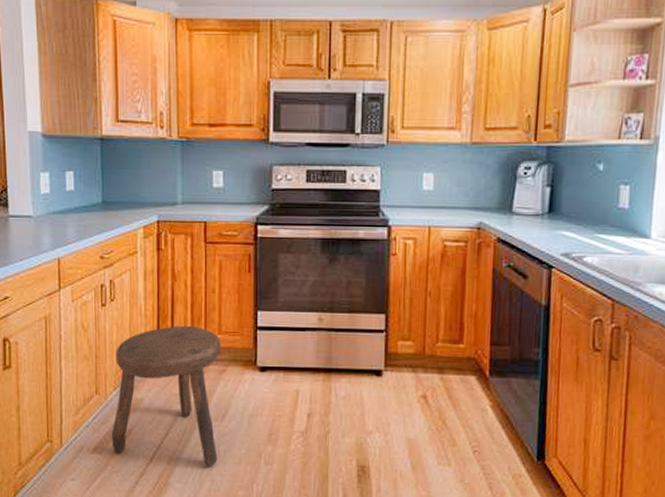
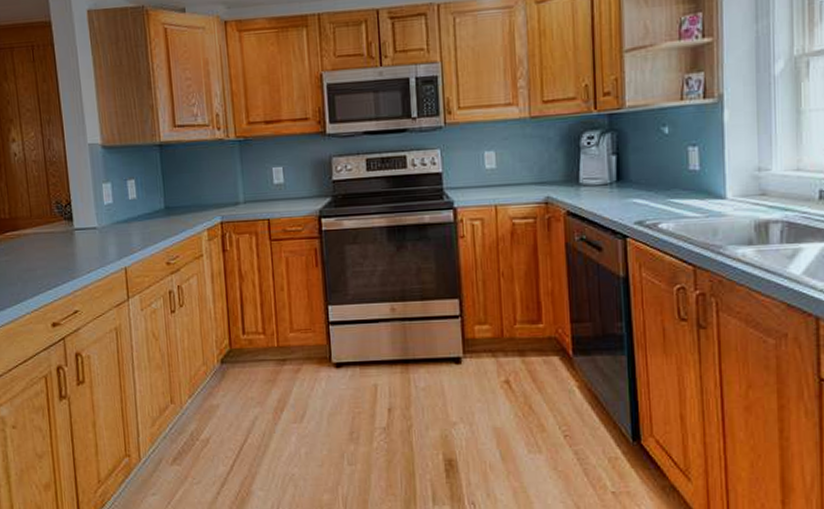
stool: present [111,325,222,466] -> none [188,325,300,471]

